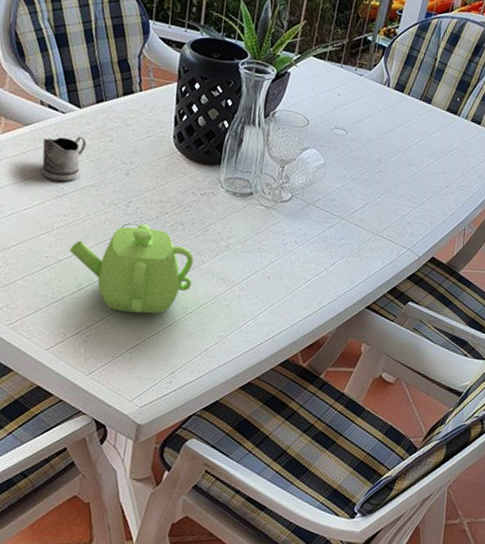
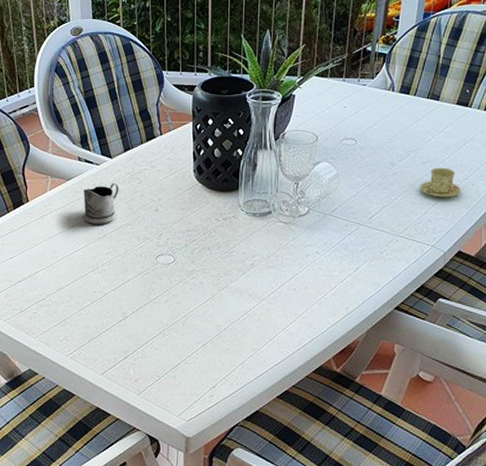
teapot: present [69,223,194,314] -> none [113,253,223,334]
cup and saucer: none [403,171,441,203] -> present [419,167,461,198]

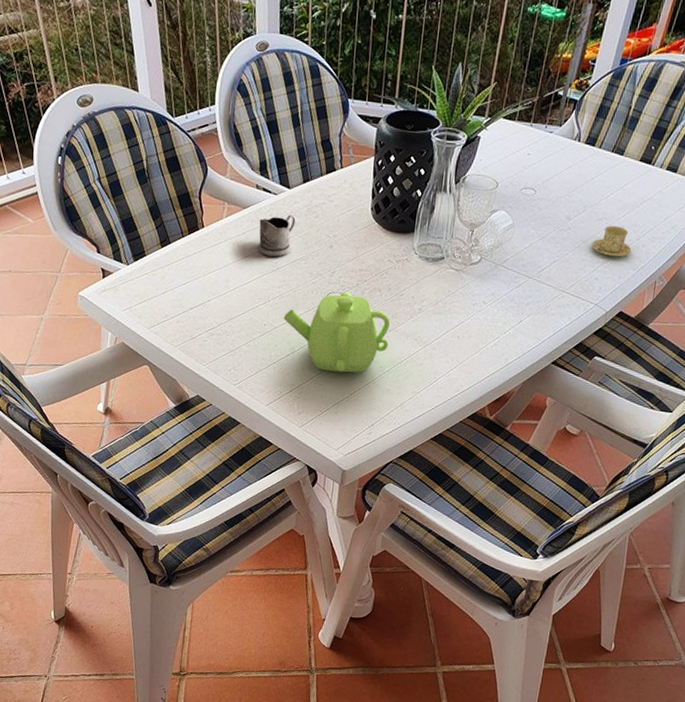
teapot: none [113,253,223,334] -> present [283,291,390,373]

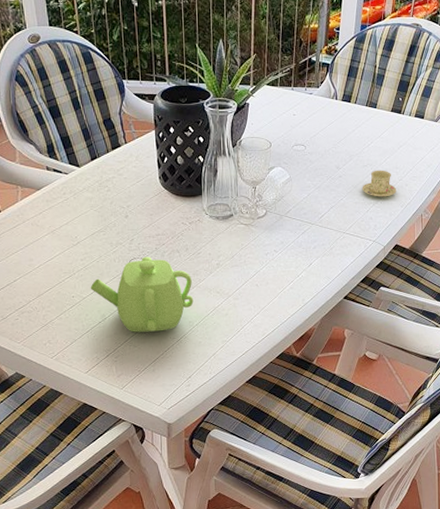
tea glass holder: present [258,214,296,257] -> none [54,191,89,232]

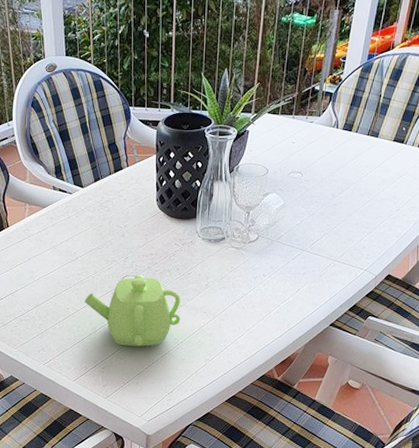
cup and saucer: present [362,170,397,197] -> none [357,199,393,227]

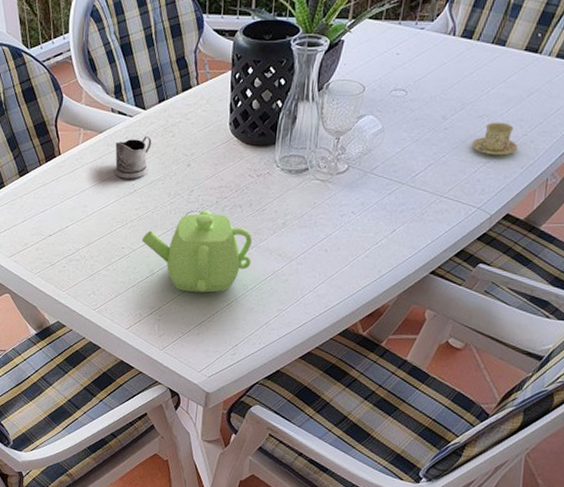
tea glass holder: none [58,210,90,248] -> present [115,135,152,179]
cup and saucer: none [357,199,393,227] -> present [471,122,518,156]

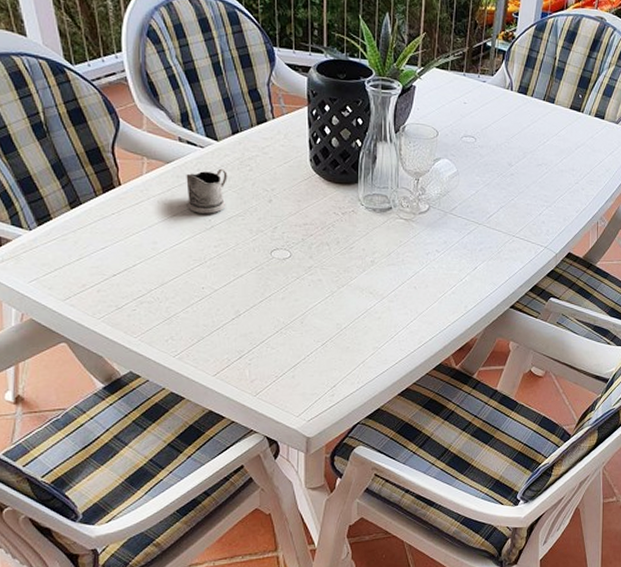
teapot: present [141,210,252,293] -> none [223,247,343,333]
cup and saucer: present [471,122,518,156] -> none [535,170,572,201]

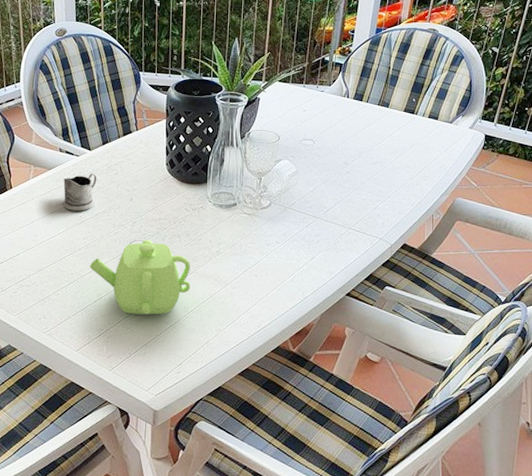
teapot: none [223,247,343,333] -> present [89,239,191,315]

